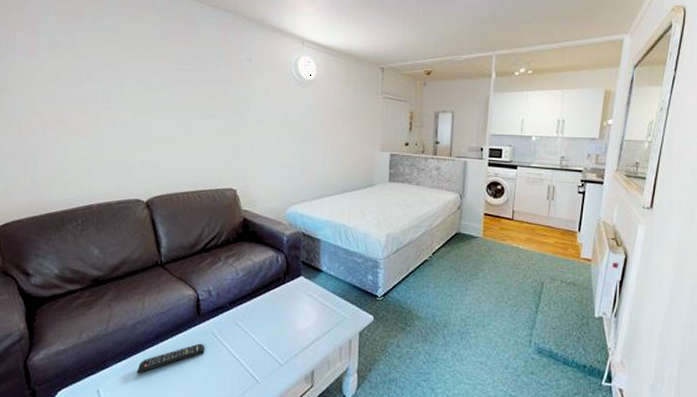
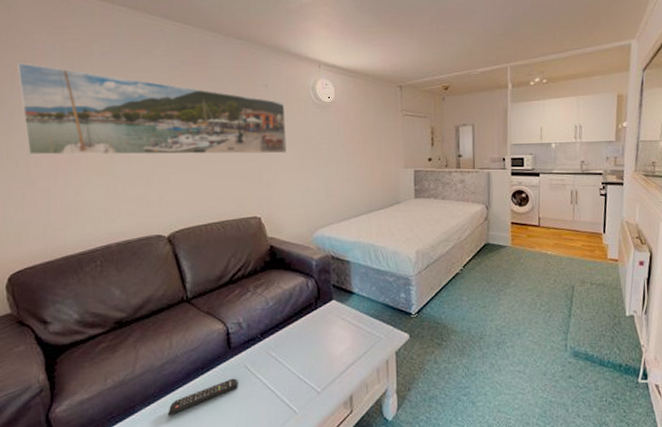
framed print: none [12,22,267,128] -> present [16,62,287,156]

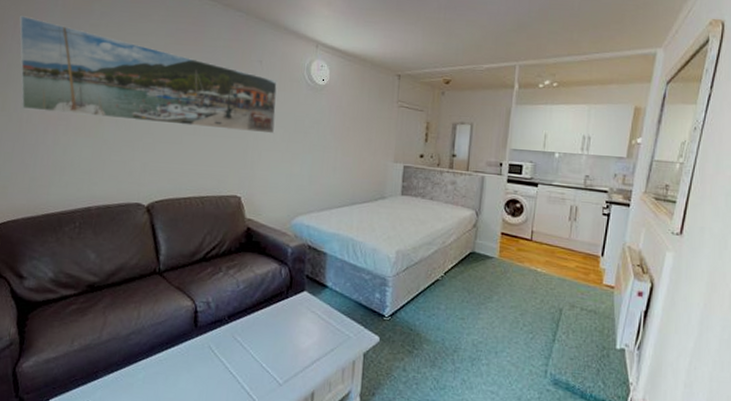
remote control: present [168,378,238,416] -> none [128,357,201,387]

